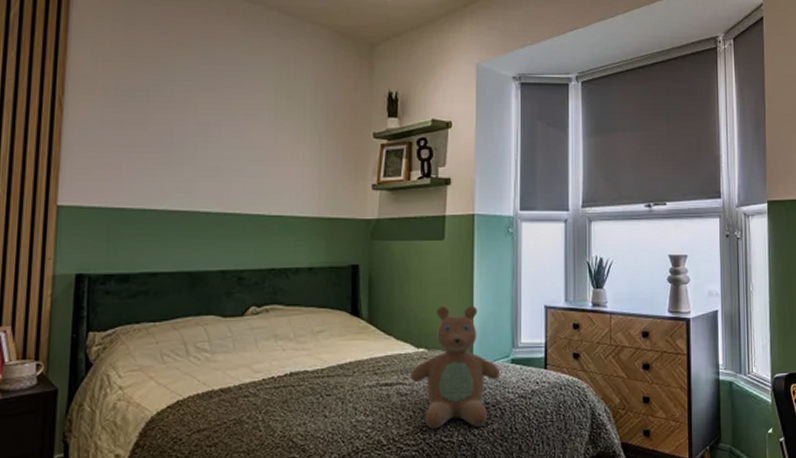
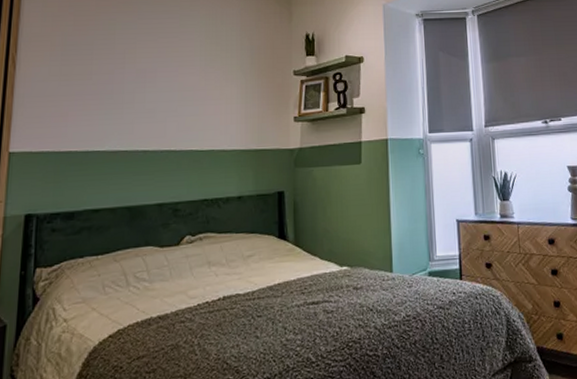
teddy bear: present [410,305,501,429] -> none [335,224,420,344]

